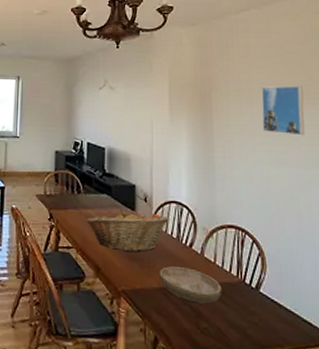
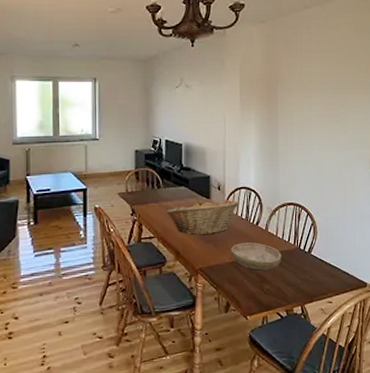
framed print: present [261,86,305,136] -> none [318,78,353,122]

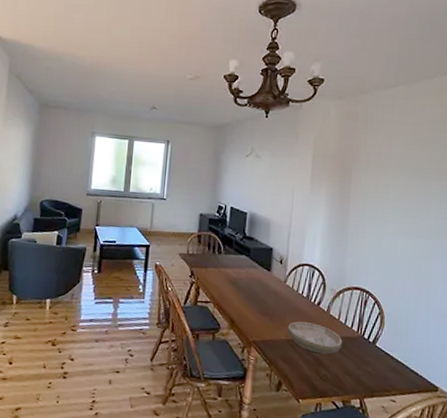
fruit basket: present [166,199,240,235] -> none [224,270,301,308]

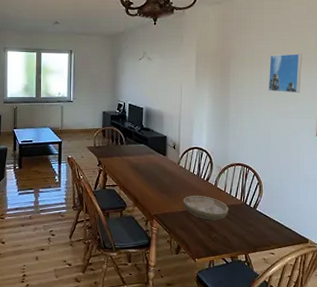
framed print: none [395,161,438,210] -> present [268,54,302,94]

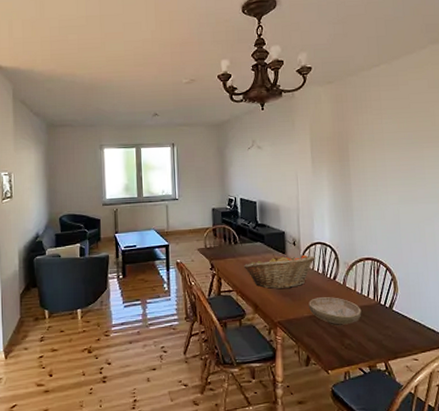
fruit basket: none [127,156,192,187] -> present [243,254,315,289]
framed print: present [268,54,302,94] -> none [391,132,429,176]

